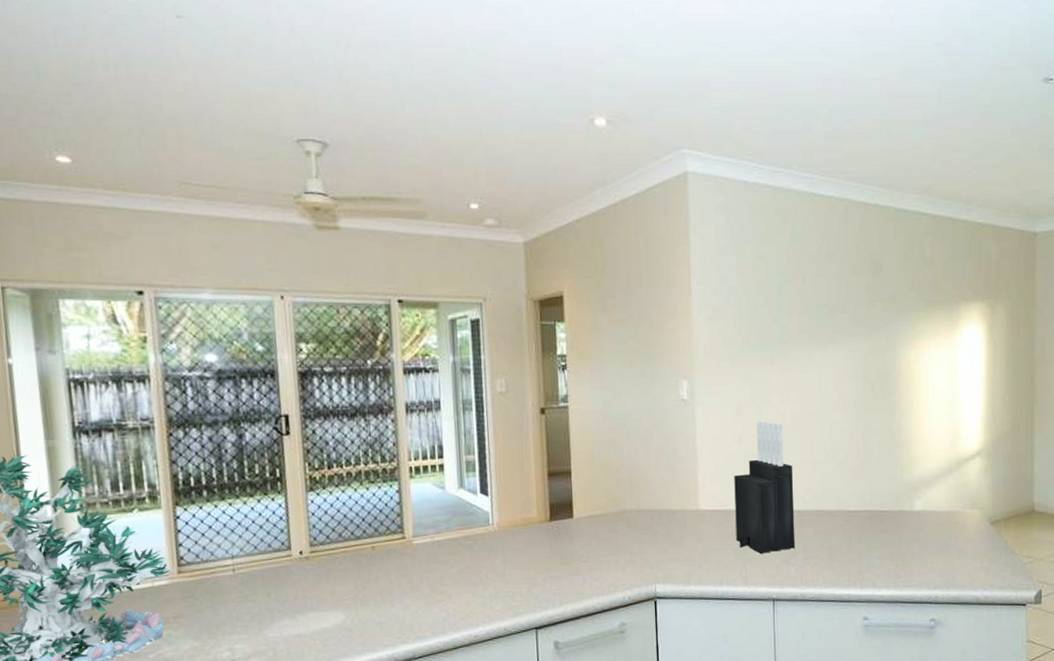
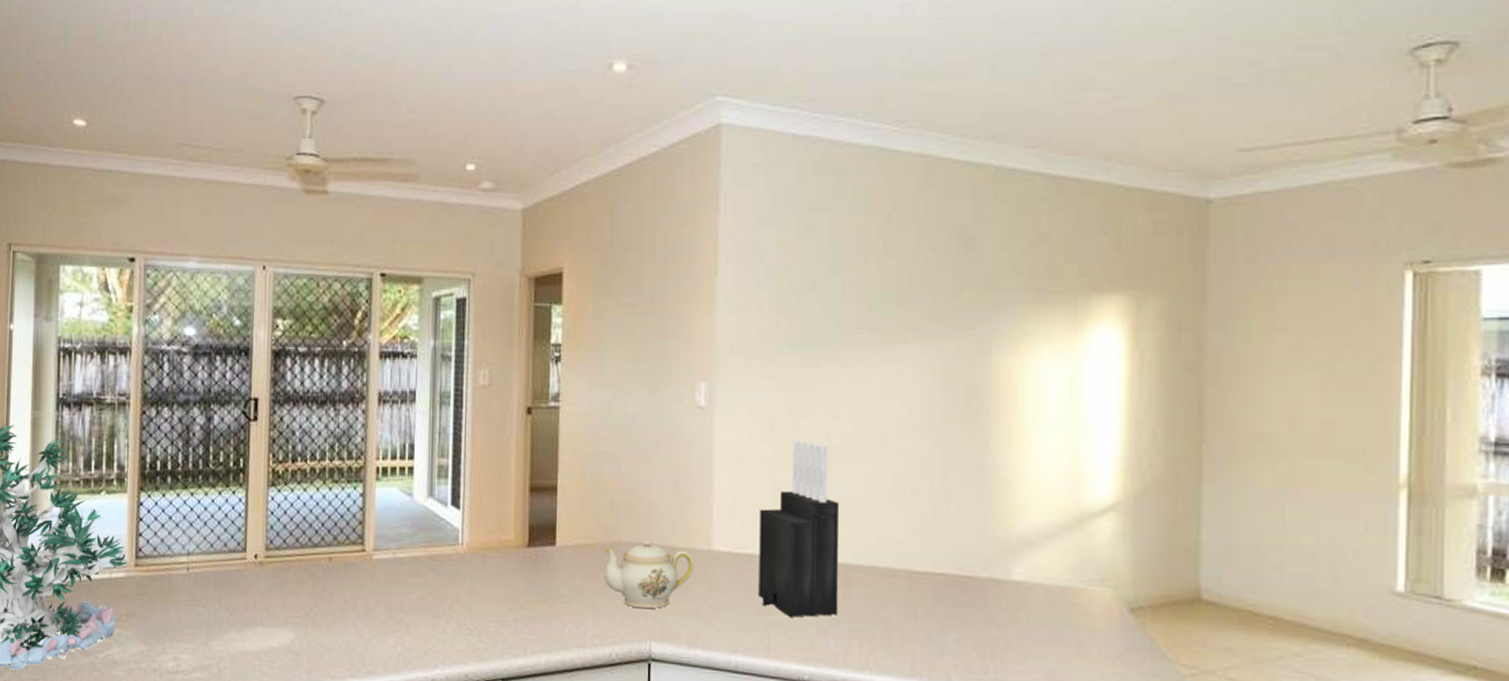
teapot: none [614,507,687,560] -> present [604,541,695,609]

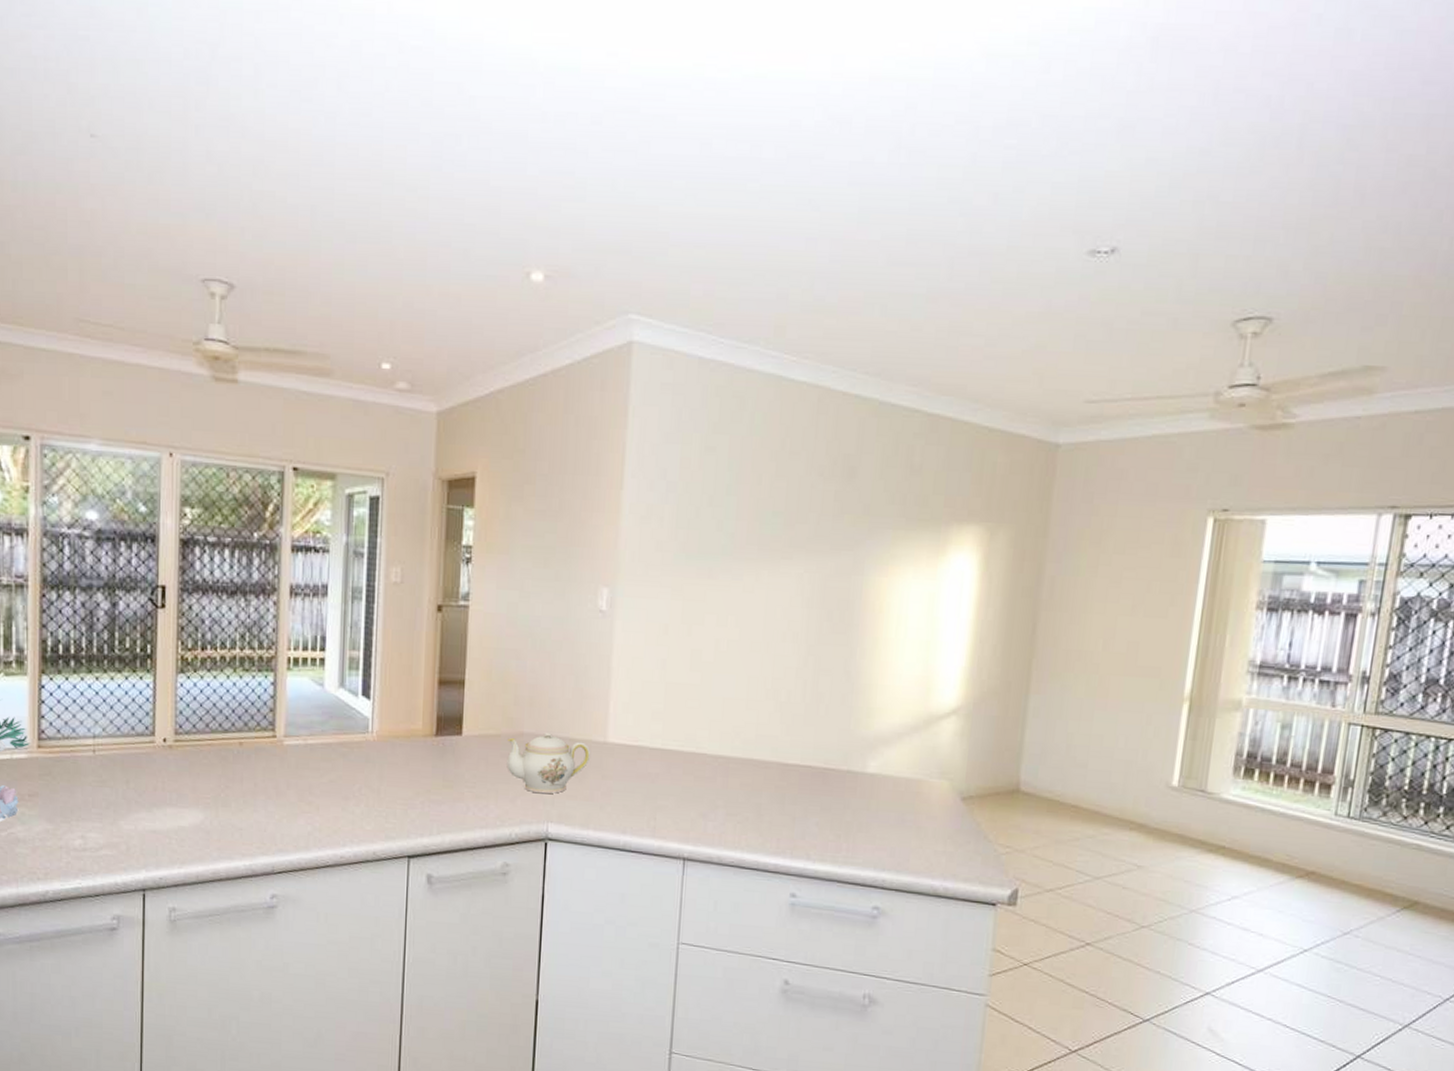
knife block: present [758,439,840,617] -> none [647,644,724,803]

